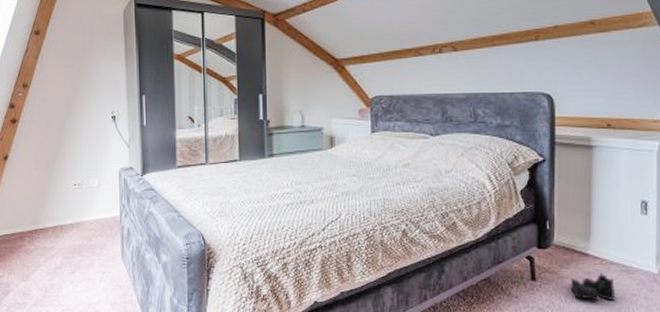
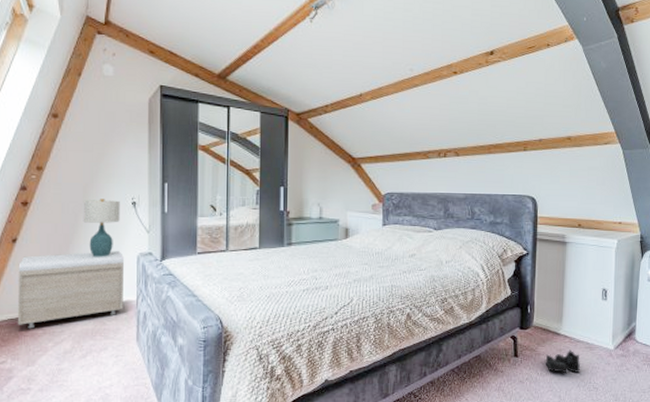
storage bench: none [10,166,108,244] -> present [17,251,125,329]
table lamp: none [66,114,101,173] -> present [83,199,120,257]

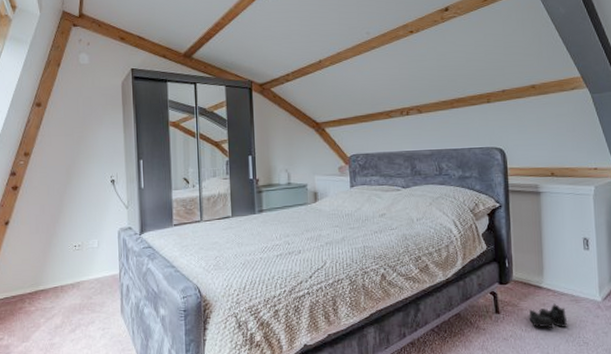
storage bench: present [17,251,125,329] -> none [11,228,108,306]
table lamp: present [83,199,120,257] -> none [66,179,101,235]

